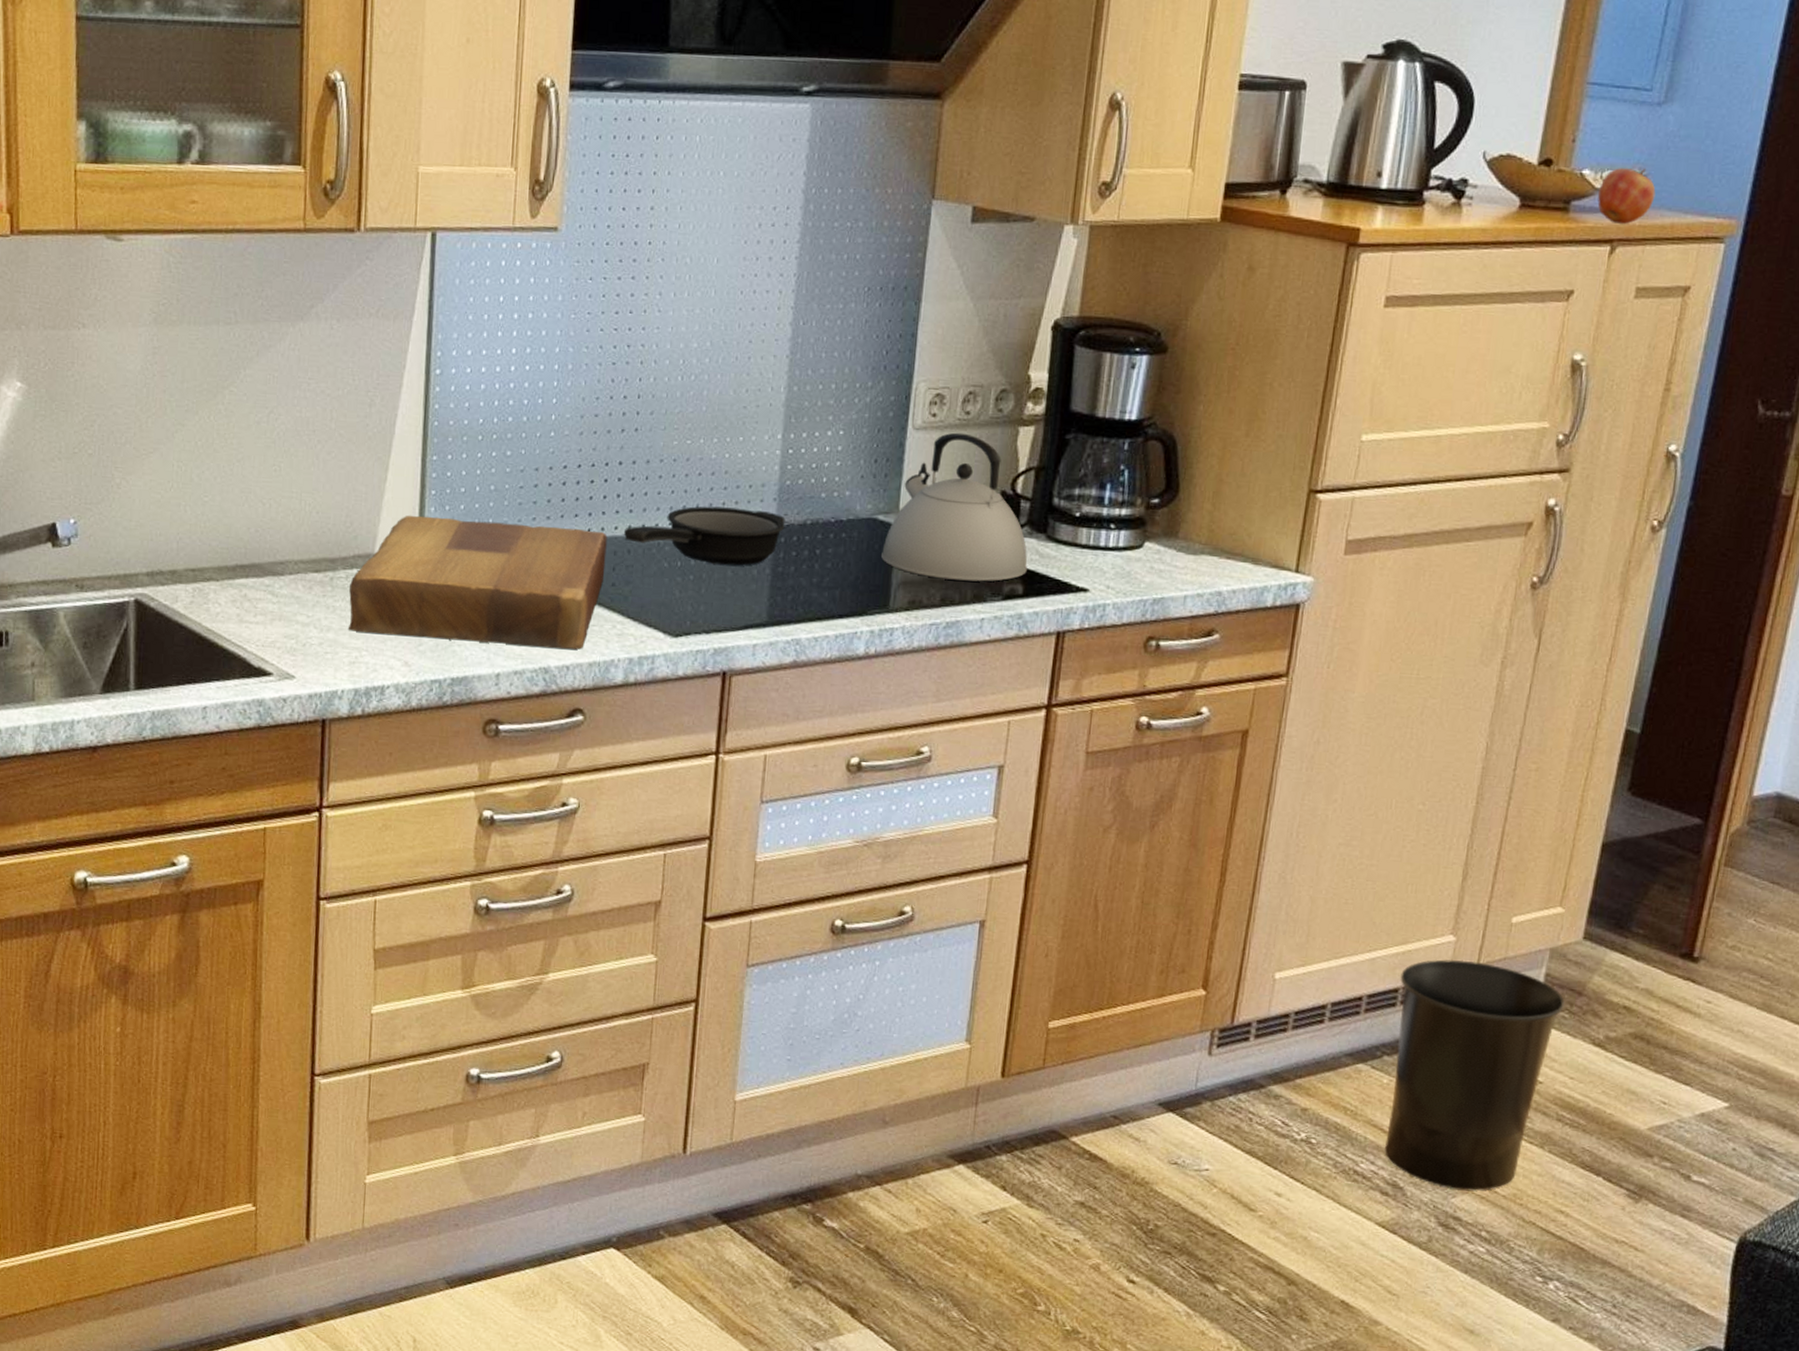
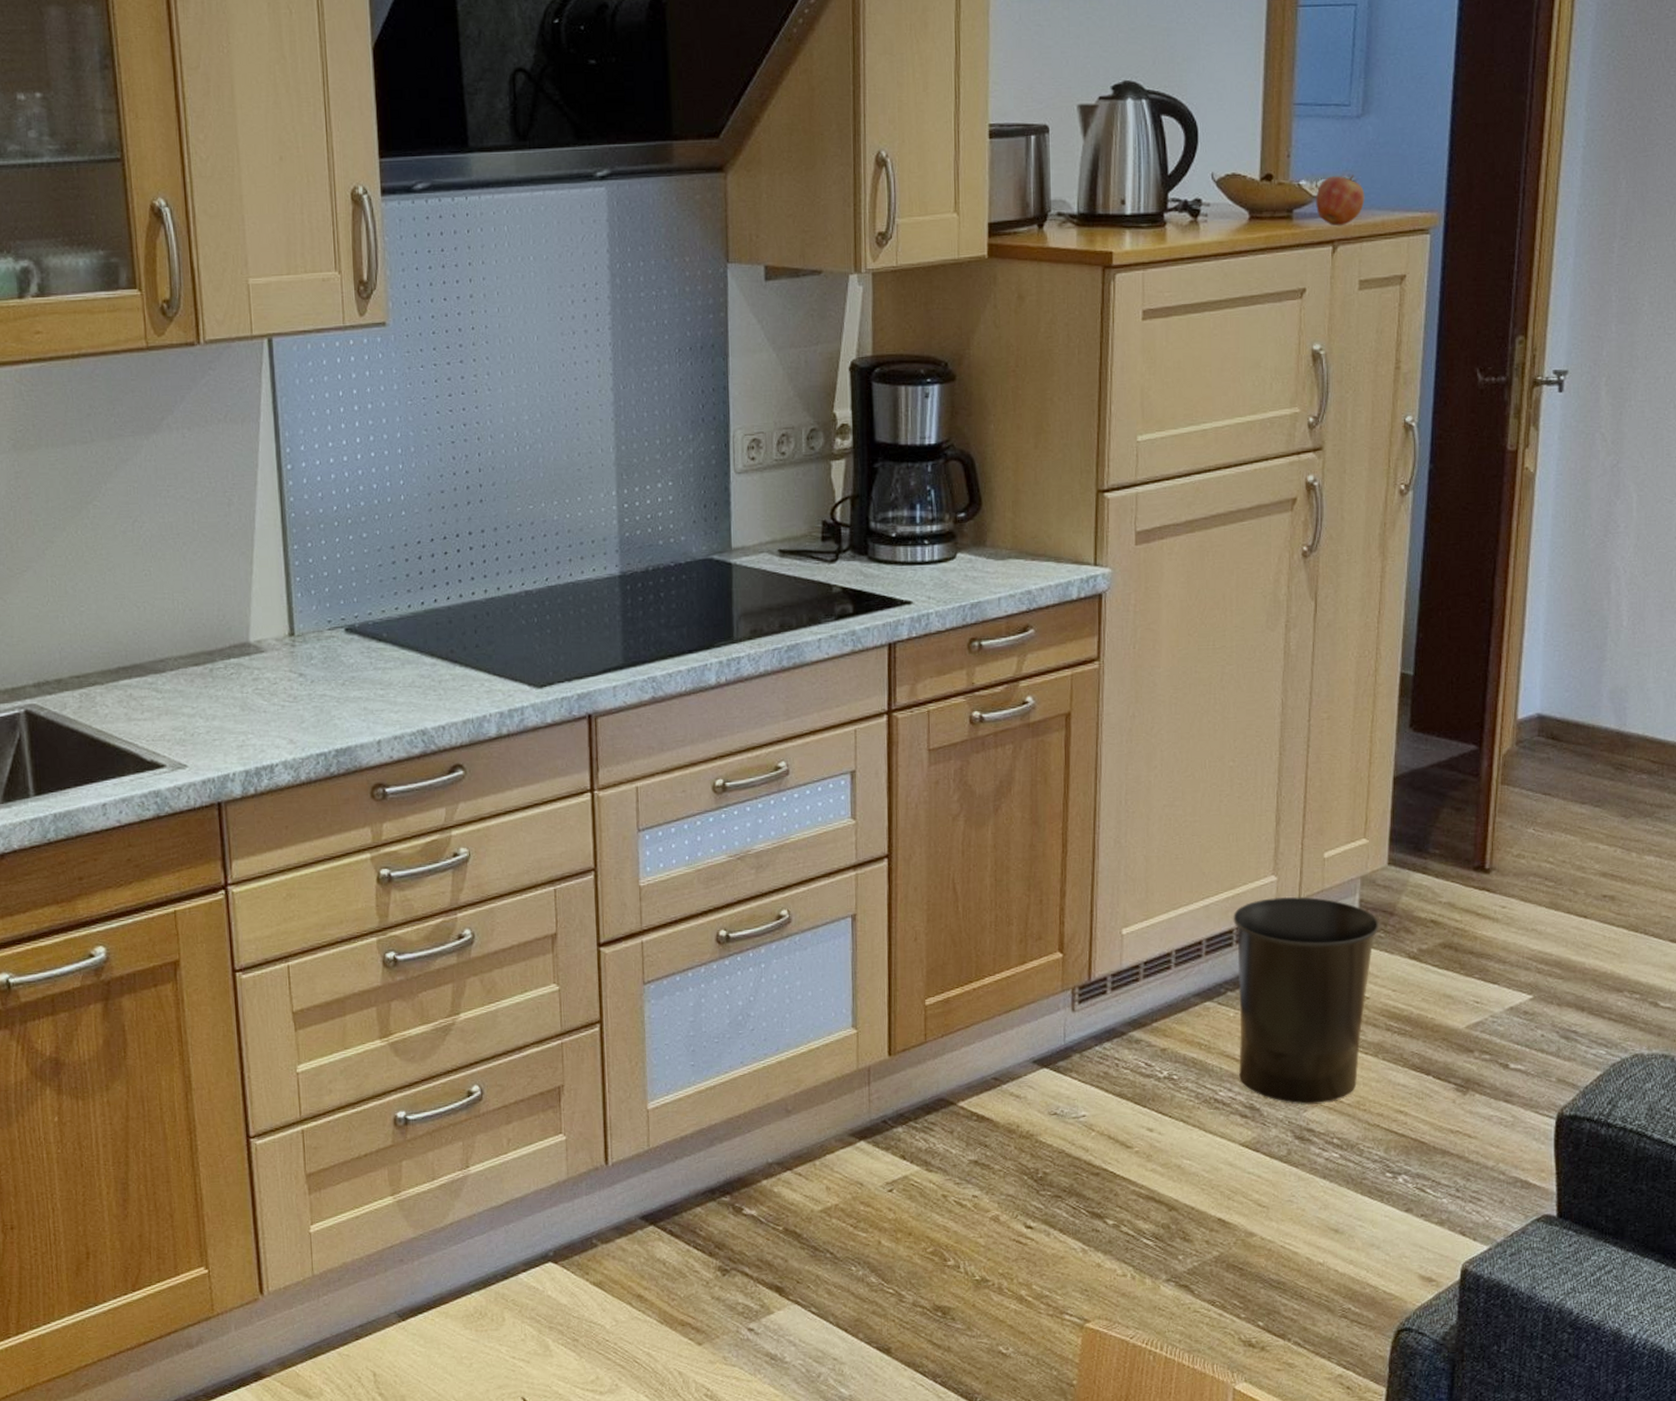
cutting board: present [347,515,607,650] -> none [229,598,468,718]
frying pan: present [623,506,786,566] -> none [480,563,629,617]
kettle: present [881,432,1028,582] -> none [721,472,854,607]

